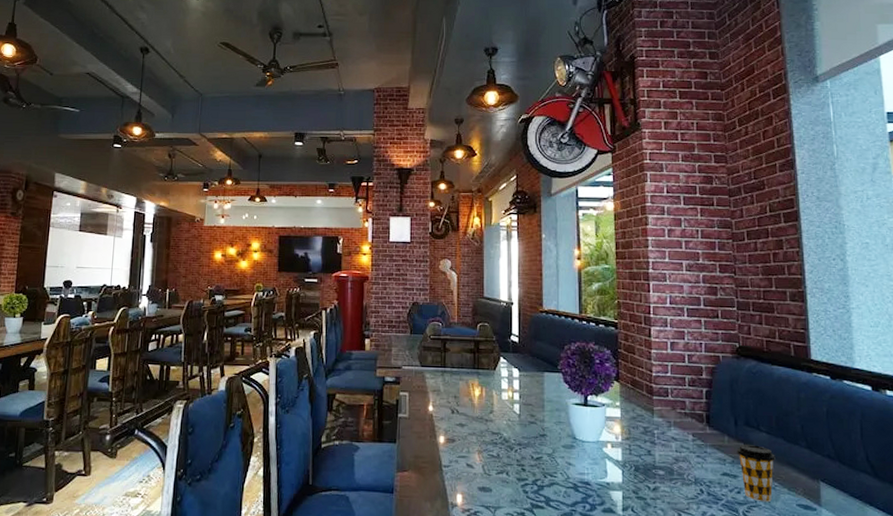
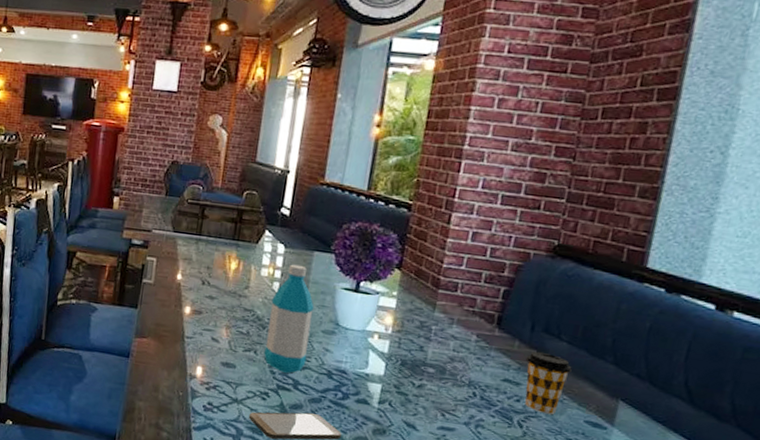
water bottle: none [514,386,553,491] -> present [264,264,314,373]

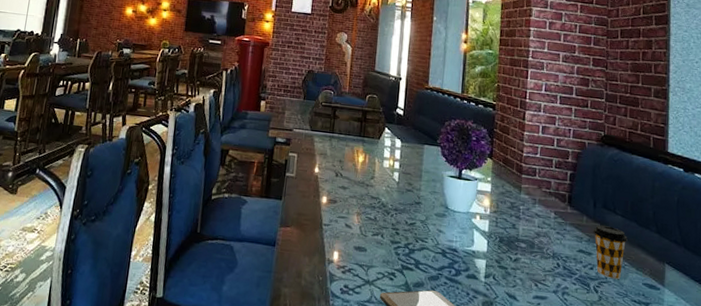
water bottle: present [264,264,314,373] -> none [389,156,428,254]

